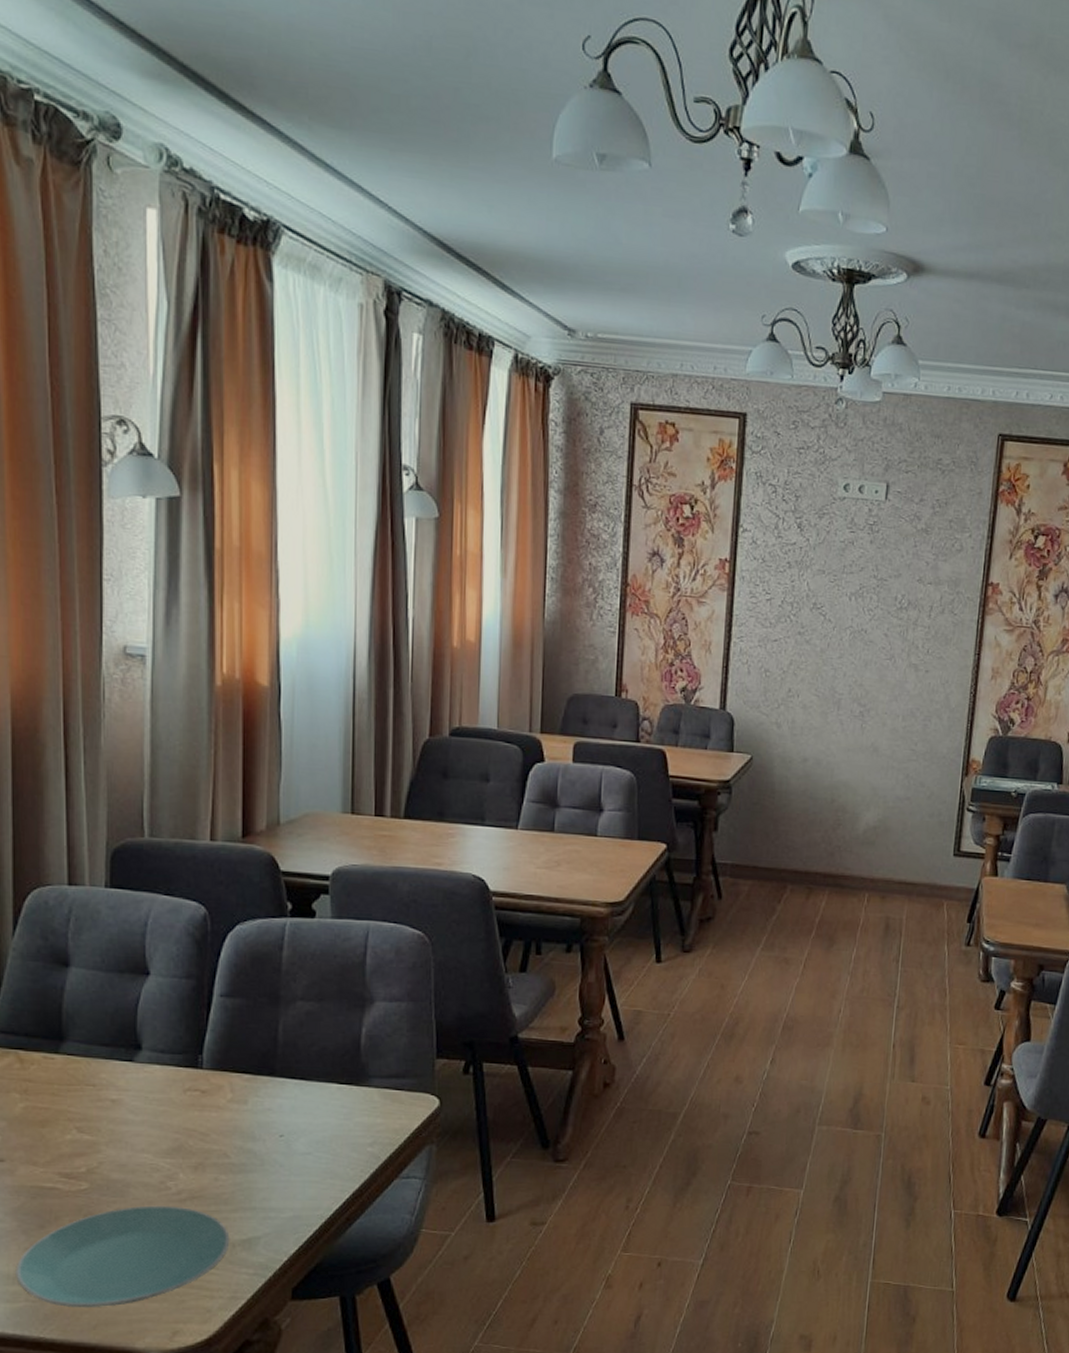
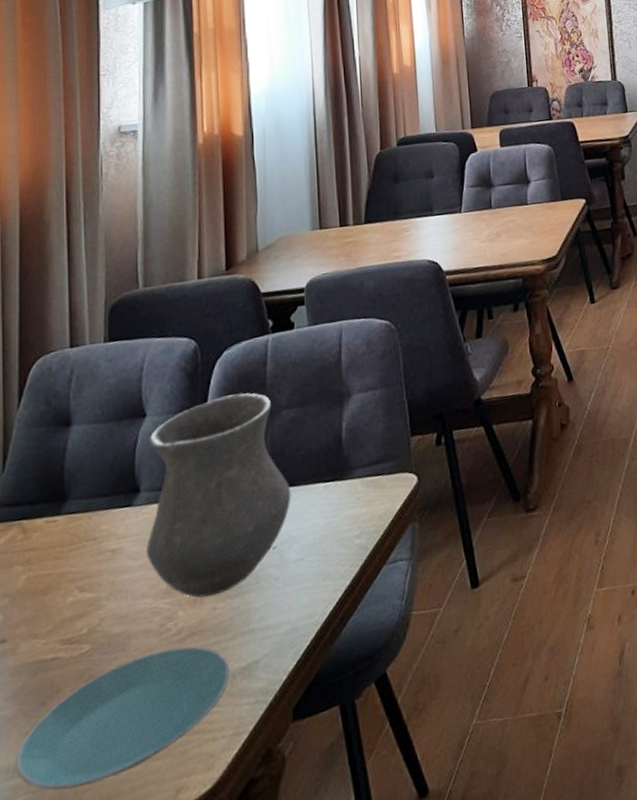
vase: none [147,972,302,1167] -> present [146,393,292,598]

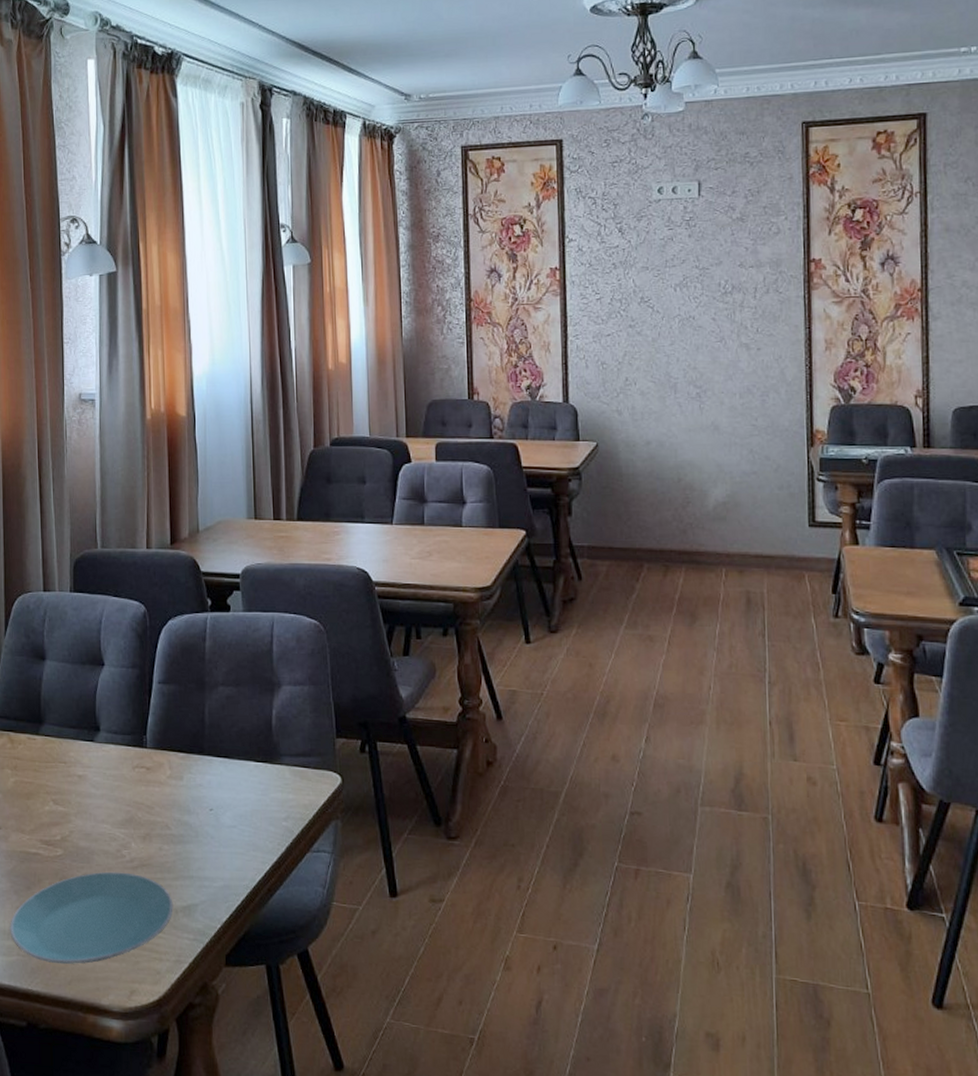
vase: present [146,393,292,598] -> none [105,662,226,838]

